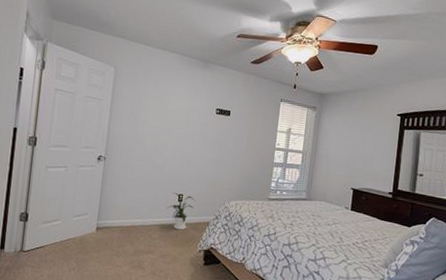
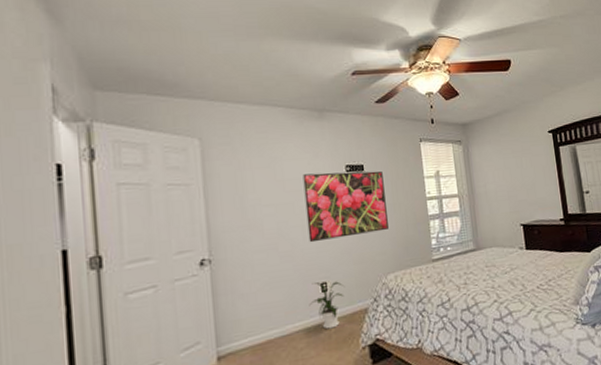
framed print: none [177,109,244,167] -> present [302,171,389,243]

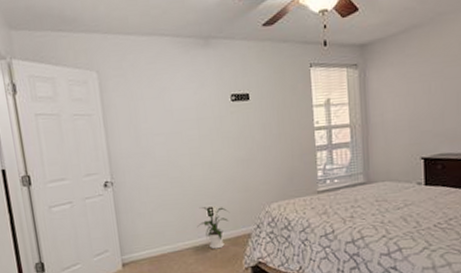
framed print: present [302,171,389,243] -> none [189,100,273,170]

